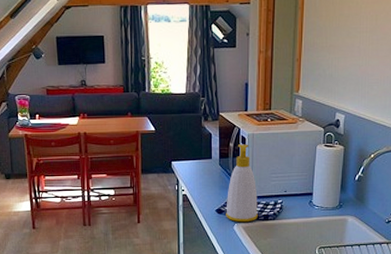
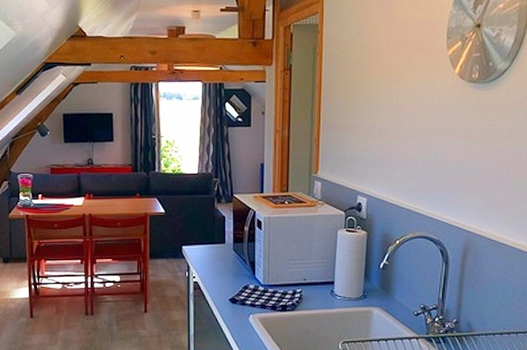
soap bottle: present [226,144,258,223] -> none [240,228,275,314]

